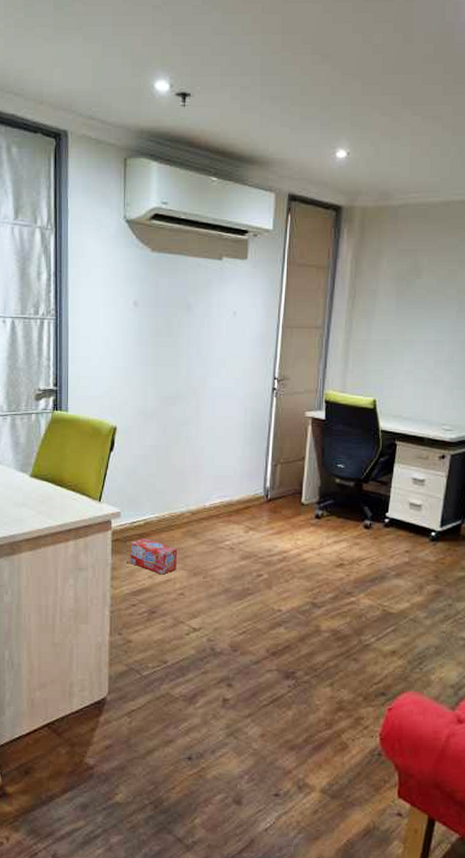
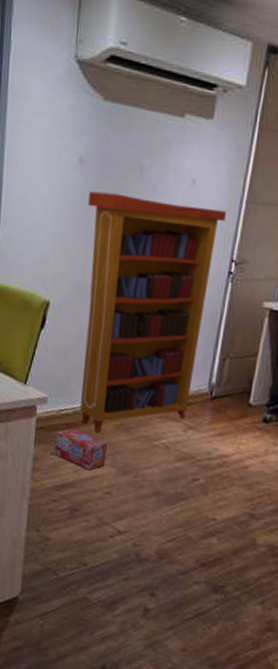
bookcase: none [144,329,265,539] -> present [80,191,226,432]

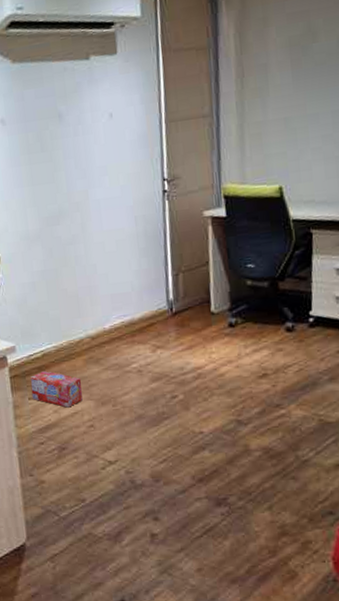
bookcase: present [80,191,226,432] -> none [15,134,152,369]

